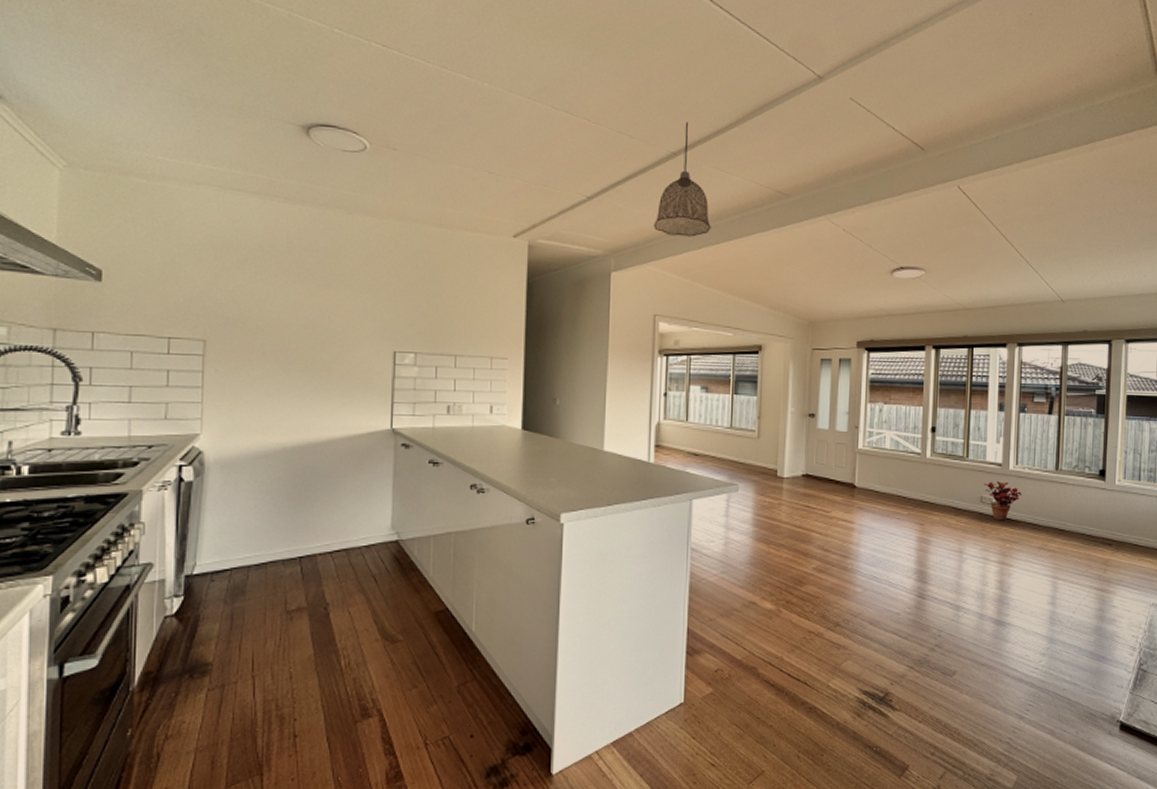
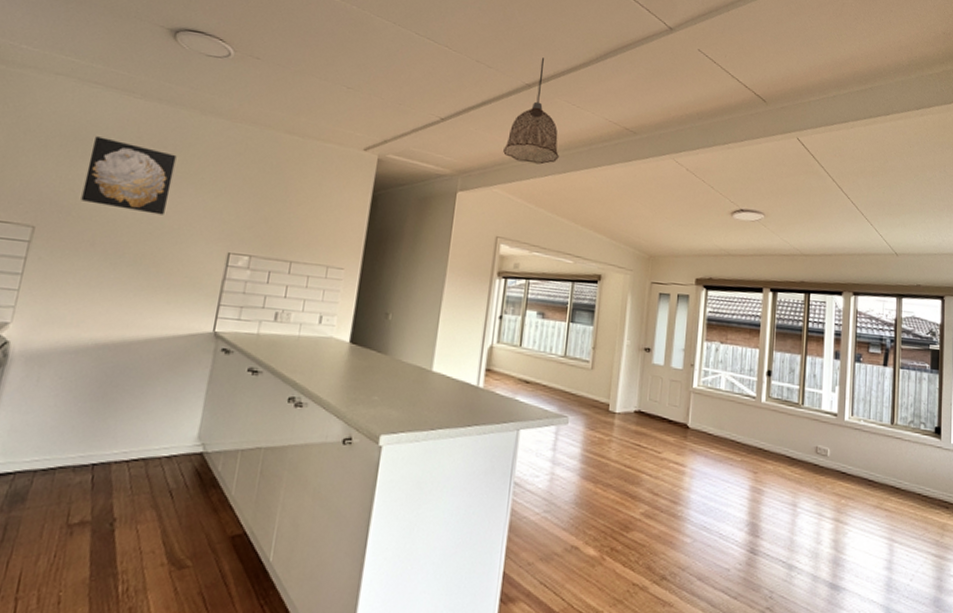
wall art: none [244,245,329,319] -> present [81,136,177,215]
potted plant: present [983,481,1023,521] -> none [818,431,858,475]

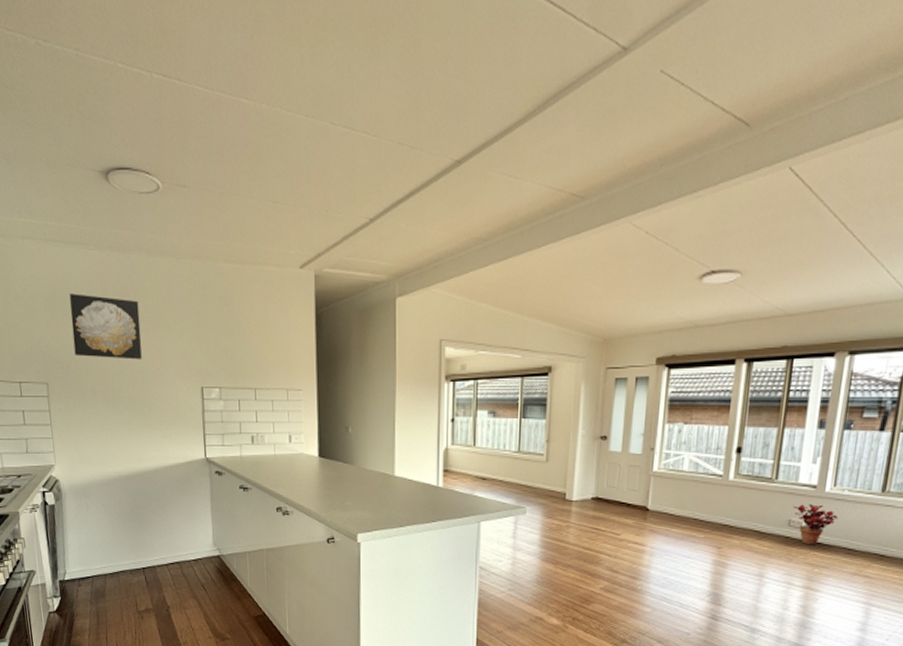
pendant lamp: present [503,57,559,165] -> none [438,123,498,254]
potted plant: none [818,431,858,475] -> present [792,504,839,545]

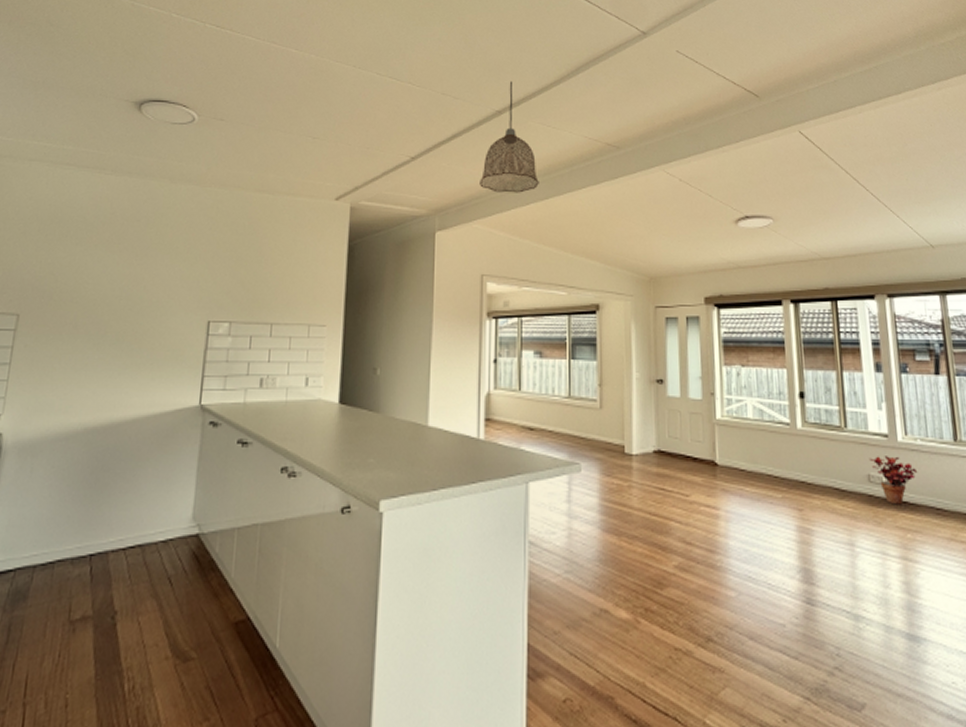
wall art: present [70,293,142,360] -> none [61,217,150,289]
pendant lamp: none [438,123,498,254] -> present [480,81,539,193]

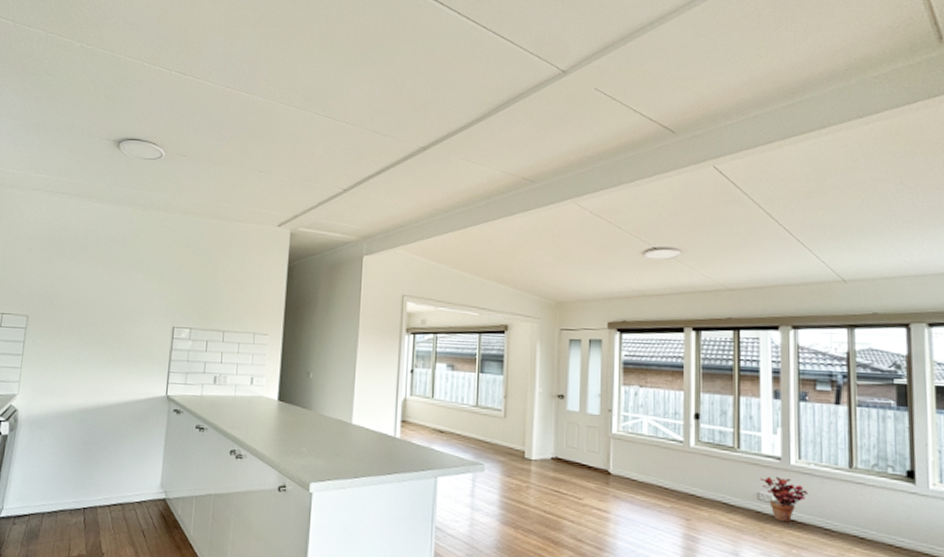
pendant lamp: present [480,81,539,193] -> none [403,119,458,223]

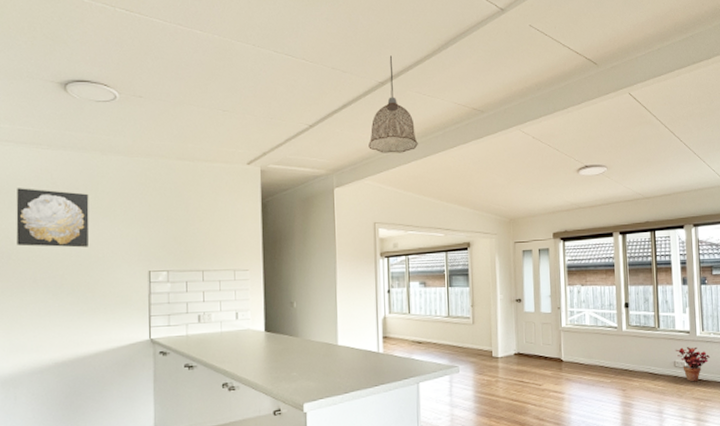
wall art: none [59,238,127,299] -> present [16,188,90,248]
pendant lamp: none [403,119,458,223] -> present [368,55,418,153]

